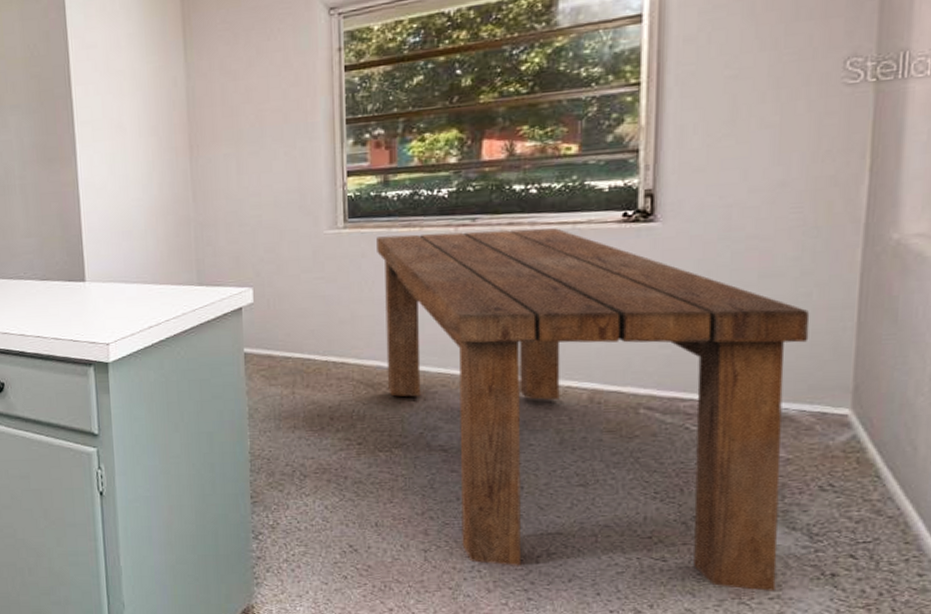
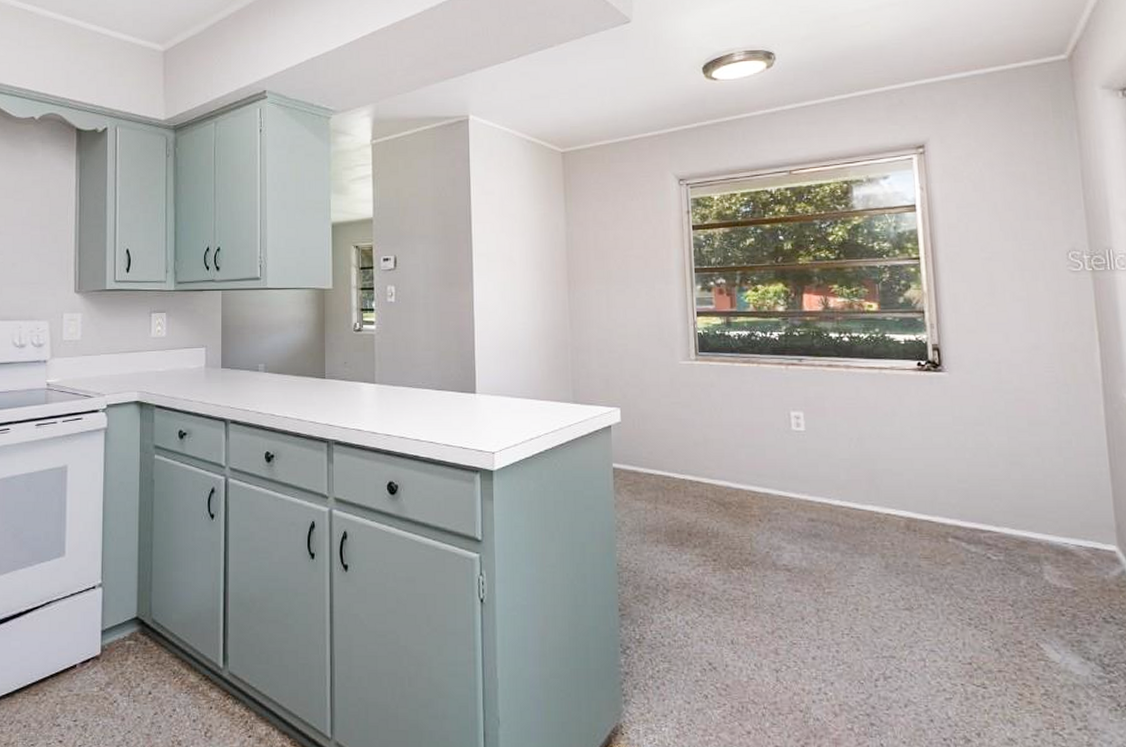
dining table: present [377,228,810,591] -> none [722,369,1082,722]

